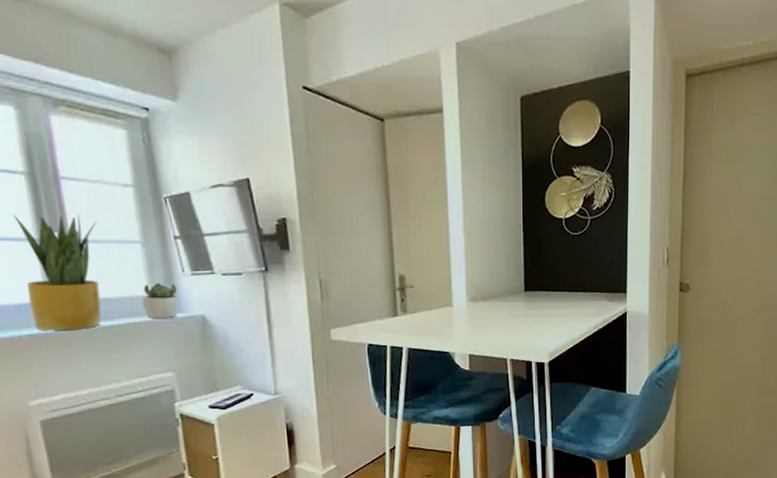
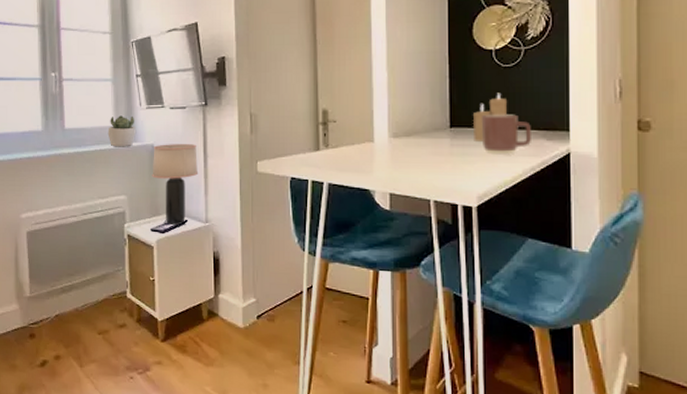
planter: present [14,213,102,331] -> none [28,57,83,155]
table lamp: none [204,313,263,400] -> present [152,144,199,225]
candle: none [544,258,576,304] -> present [472,92,508,142]
mug: none [552,278,595,314] -> present [481,114,531,153]

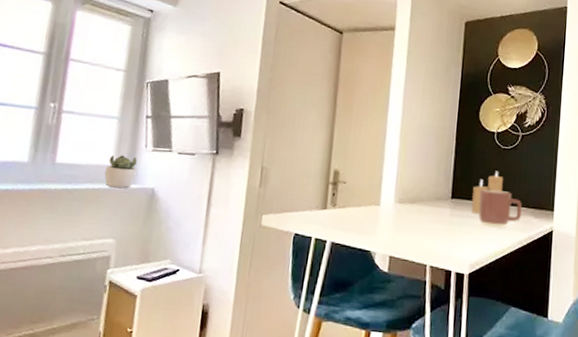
table lamp: present [152,144,199,225] -> none [147,189,201,274]

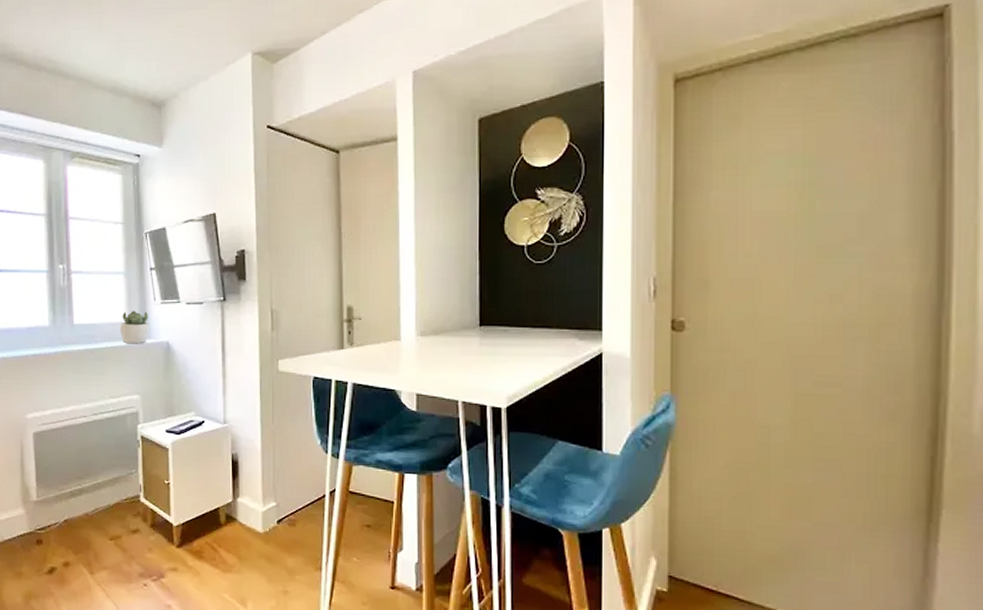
candle: present [471,171,504,214] -> none [502,290,540,341]
mug: present [478,189,522,227] -> none [512,312,563,353]

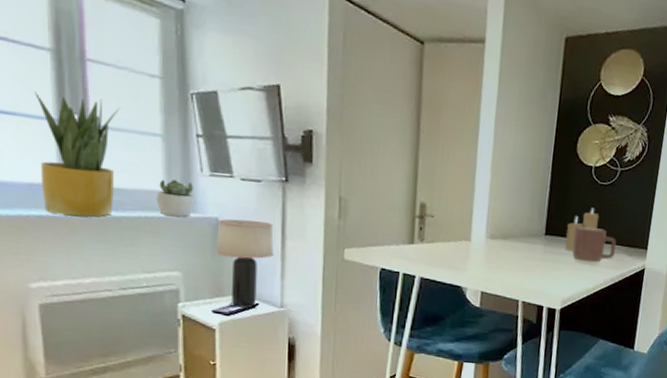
planter: none [33,248,93,352] -> present [35,91,120,217]
table lamp: none [167,341,217,426] -> present [215,218,275,308]
candle: none [502,290,540,341] -> present [565,207,600,251]
mug: none [512,312,563,353] -> present [572,226,616,265]

